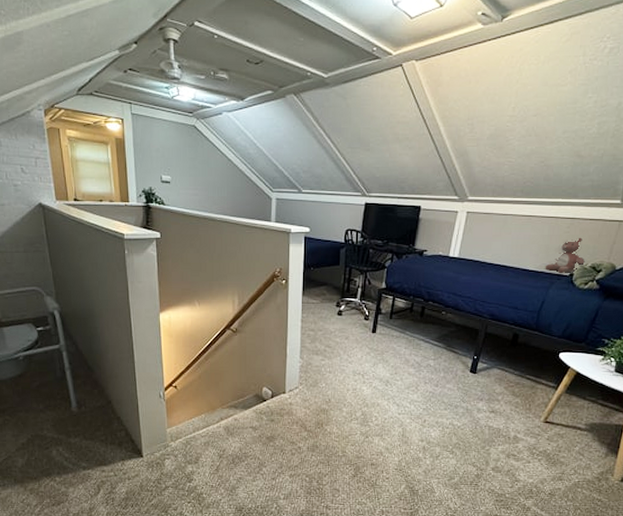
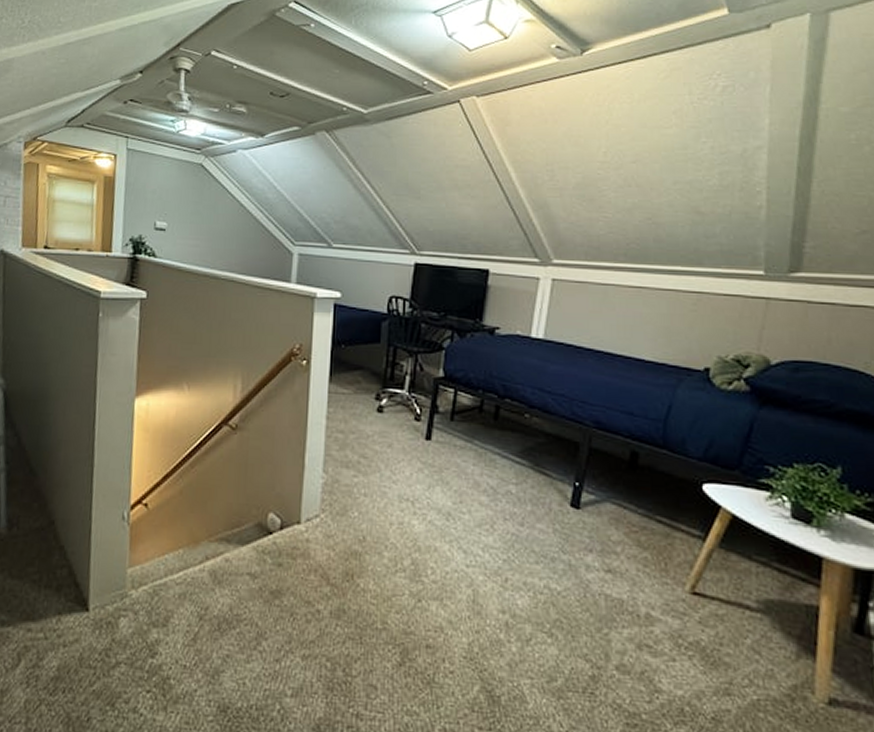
stuffed animal: present [545,237,585,274] -> none [667,318,724,368]

